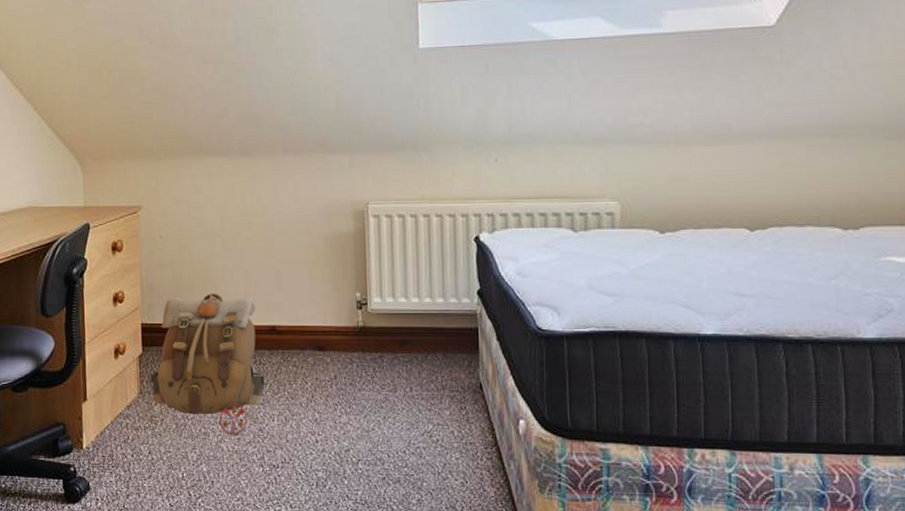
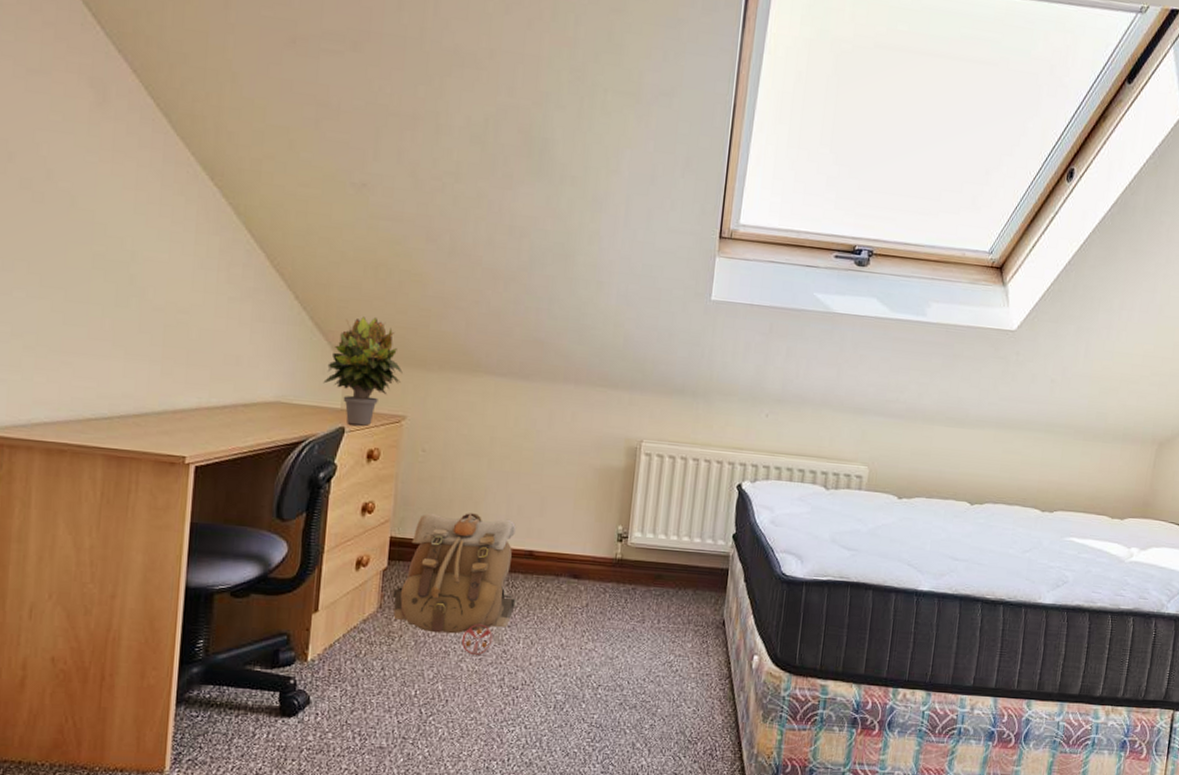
potted plant: none [66,117,134,220] -> present [323,316,403,426]

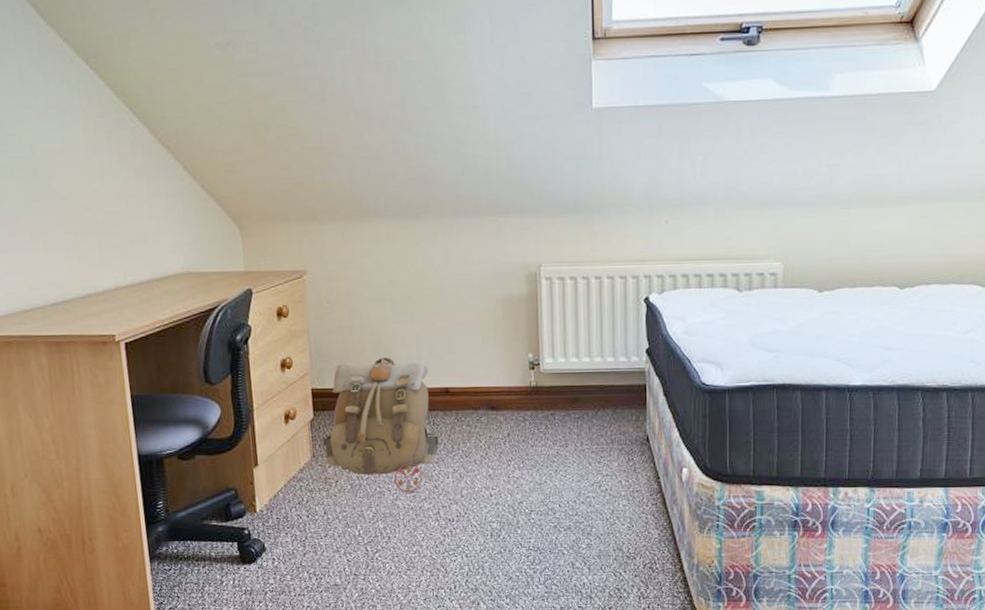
potted plant: present [323,316,403,426] -> none [224,177,297,286]

